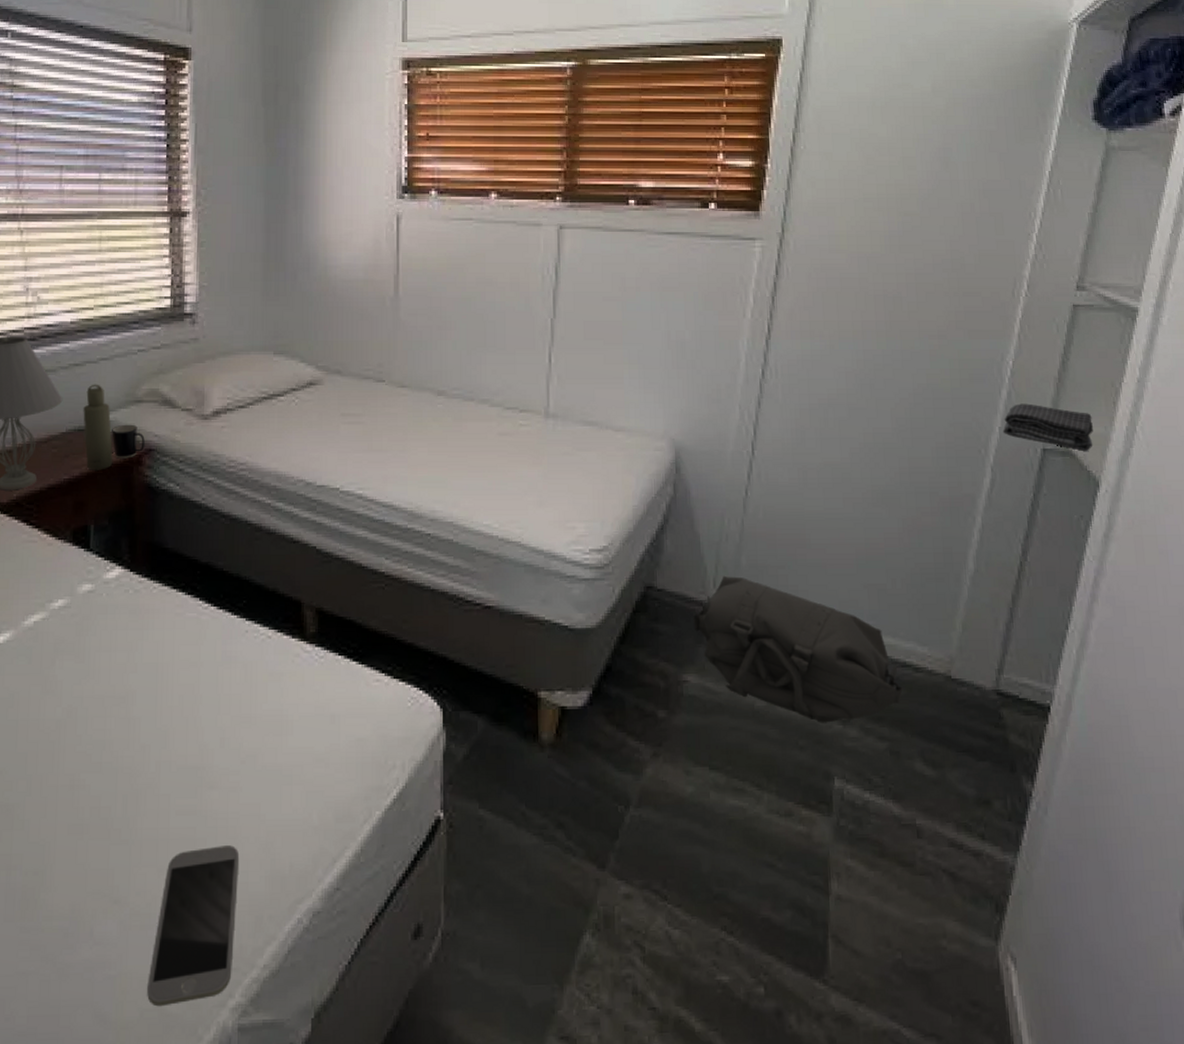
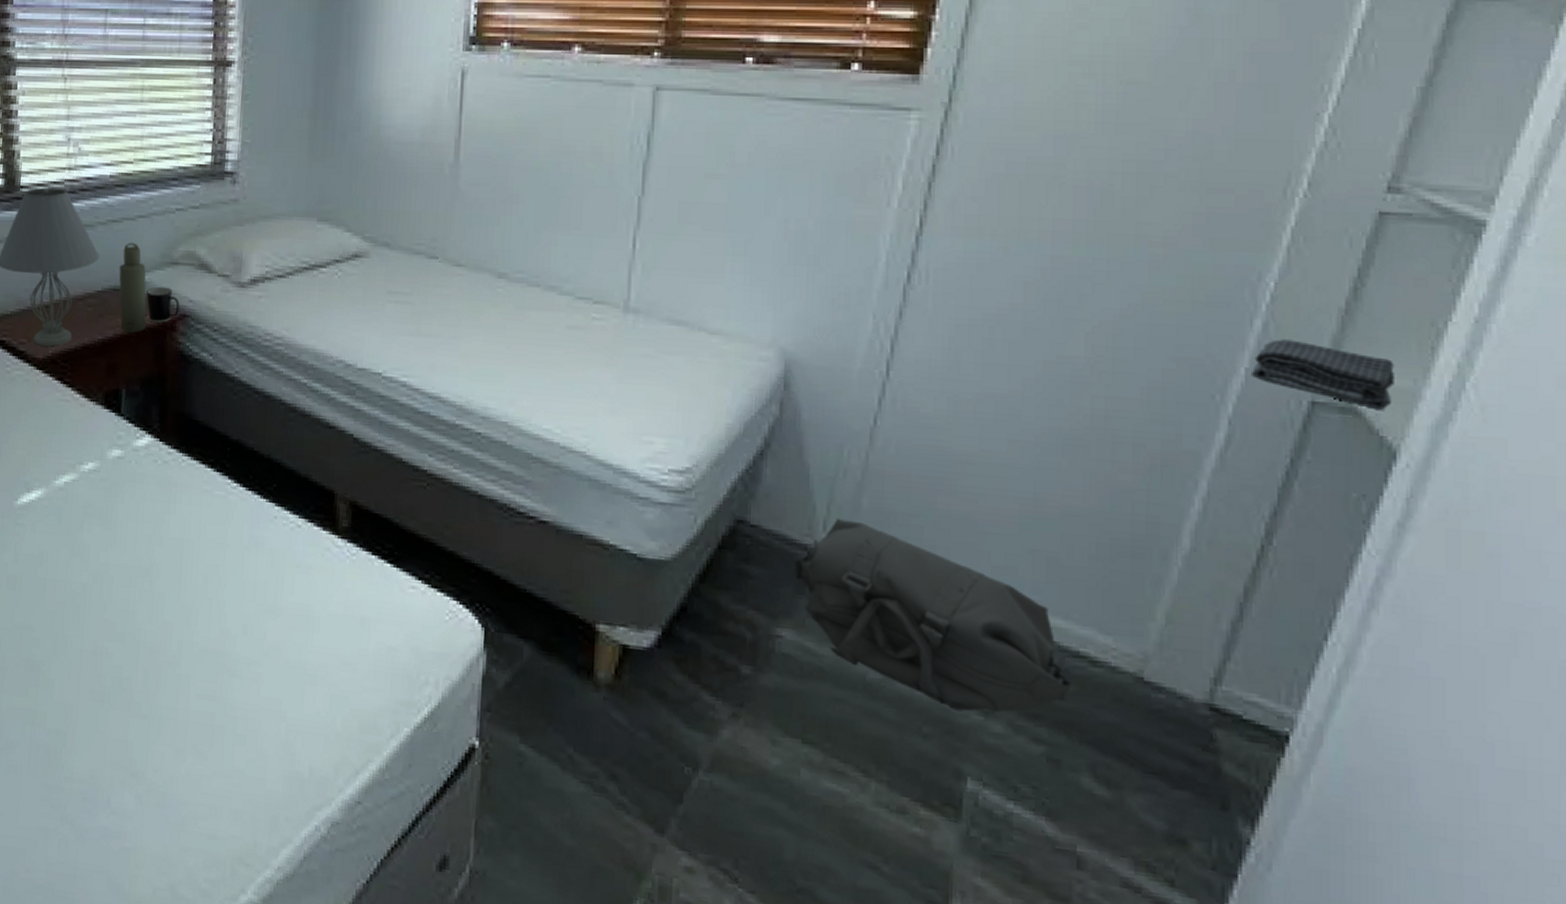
smartphone: present [147,845,240,1007] -> none [160,735,258,889]

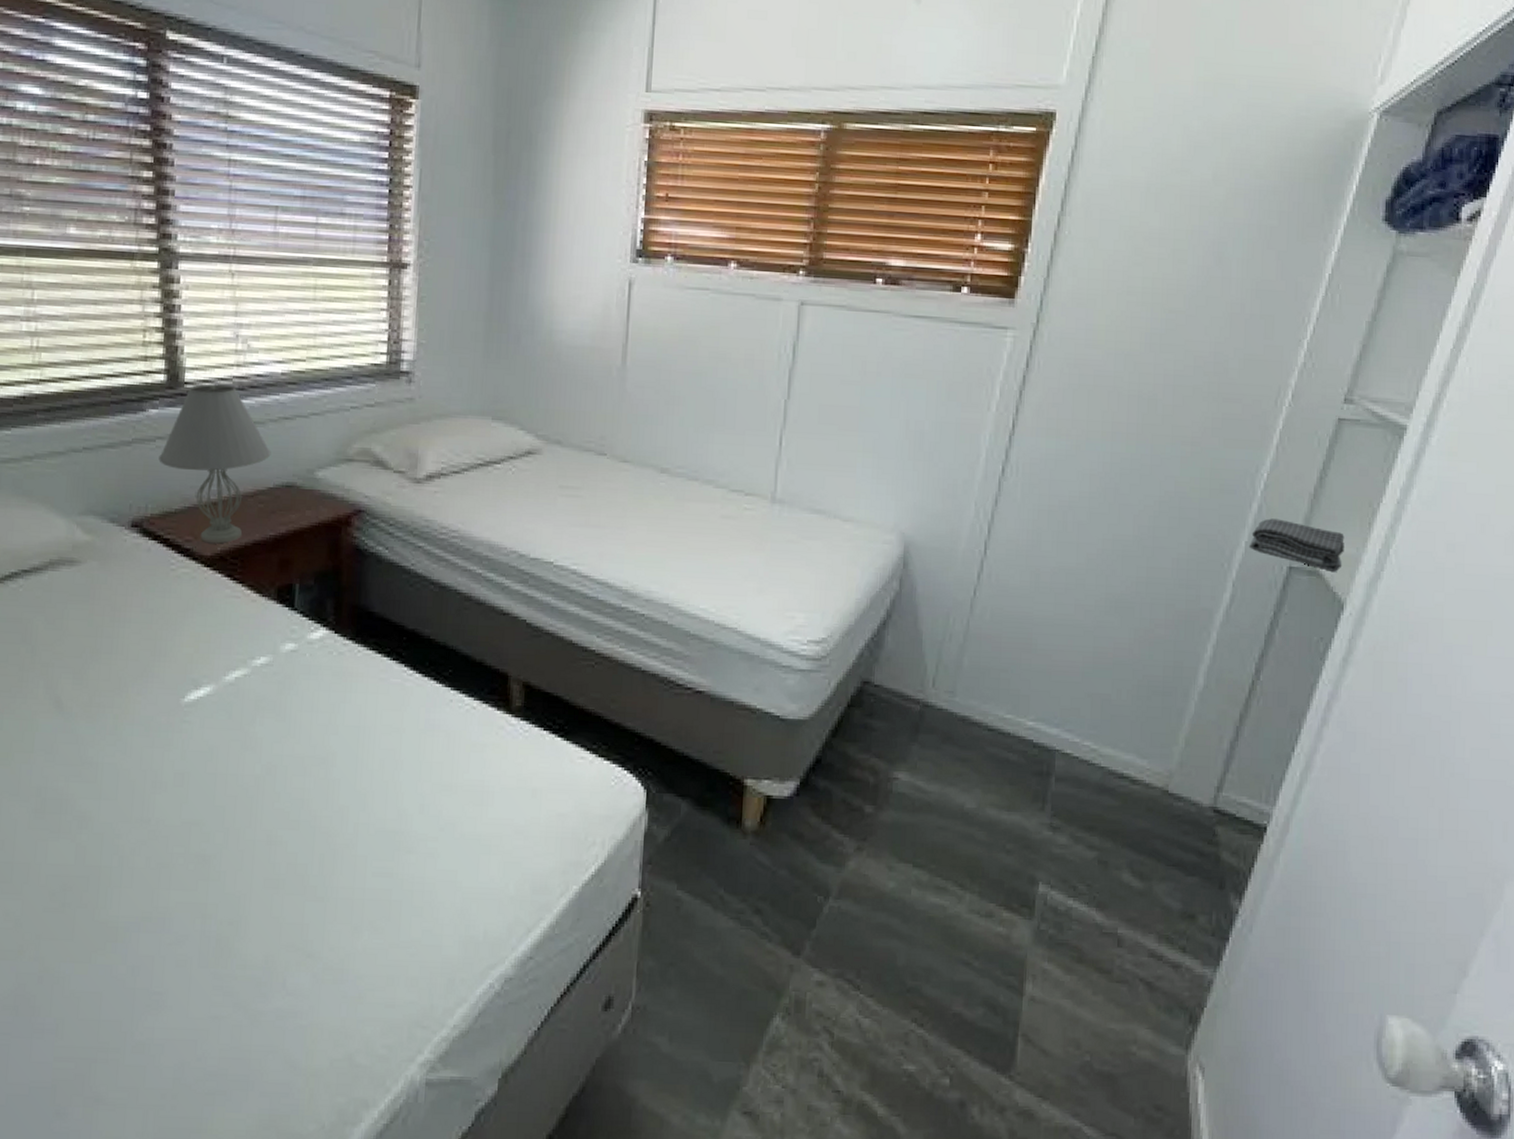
bottle: present [119,242,147,333] -> none [291,439,321,529]
mug: present [146,286,180,323] -> none [320,483,355,519]
duffel bag: present [794,517,1072,713] -> none [908,675,1118,829]

